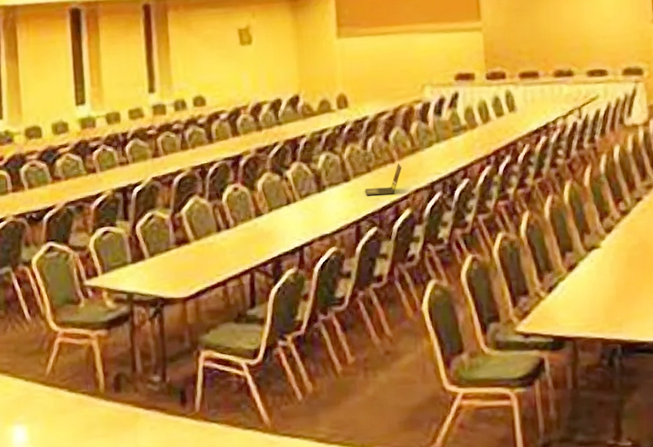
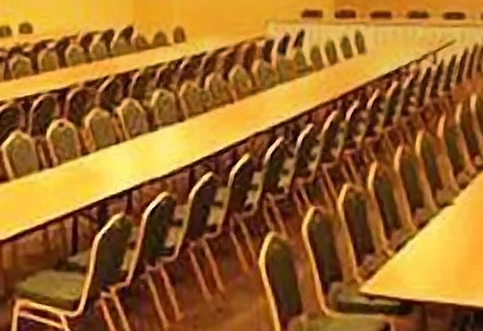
laptop: present [365,162,403,196] -> none [201,103,242,138]

